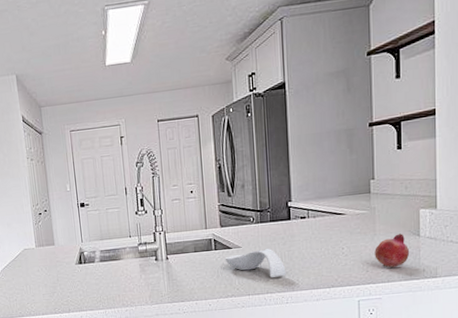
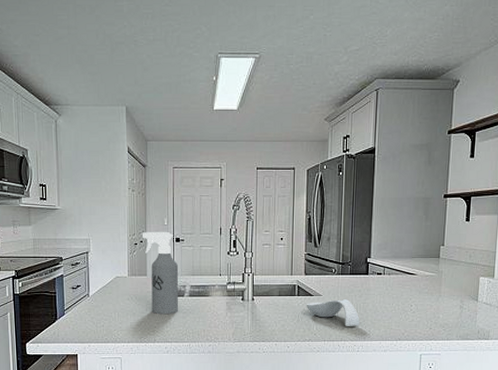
spray bottle: none [46,197,90,284] -> present [143,231,178,315]
fruit: present [374,233,410,268] -> none [438,297,468,327]

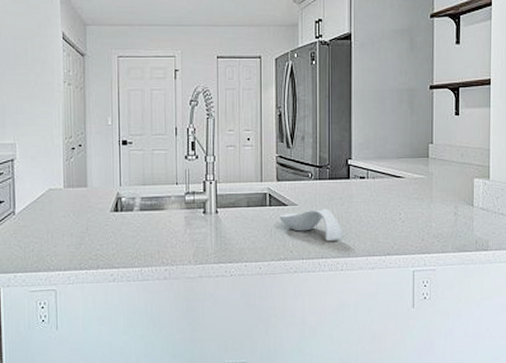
spray bottle: present [143,231,178,315] -> none [82,132,126,234]

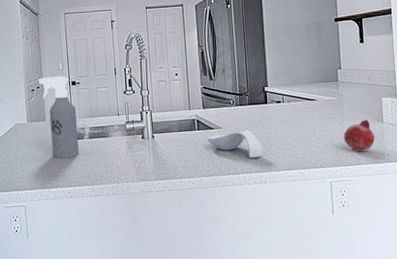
spray bottle: none [82,132,126,234] -> present [39,75,79,159]
fruit: none [430,202,464,238] -> present [343,120,375,151]

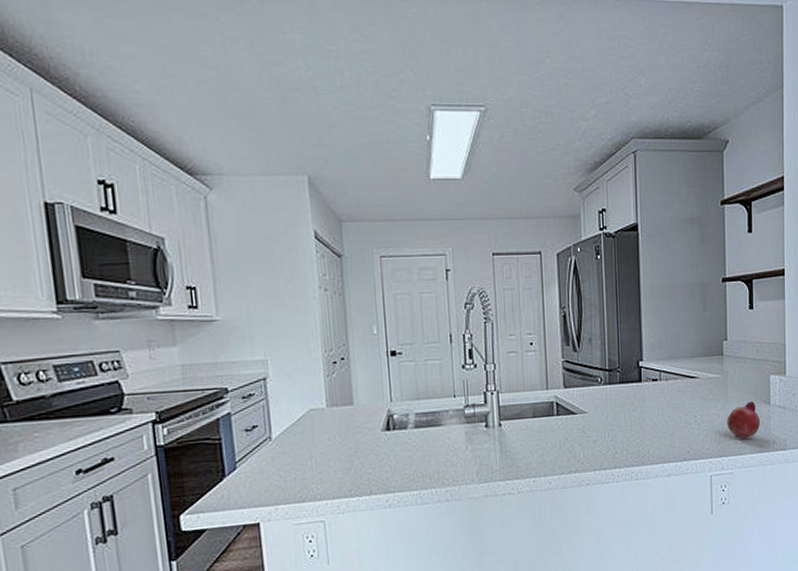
spray bottle: present [39,75,79,159] -> none [344,343,400,456]
spoon rest: present [207,130,264,159] -> none [568,415,636,450]

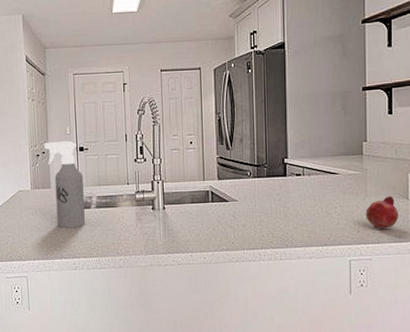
spray bottle: none [344,343,400,456] -> present [45,140,85,229]

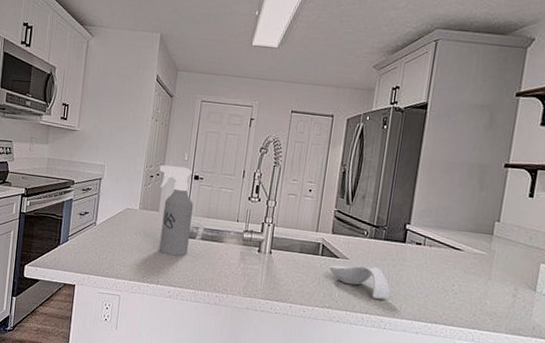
spoon rest: none [221,204,281,234] -> present [329,265,391,300]
fruit: present [366,196,399,229] -> none [485,283,523,318]

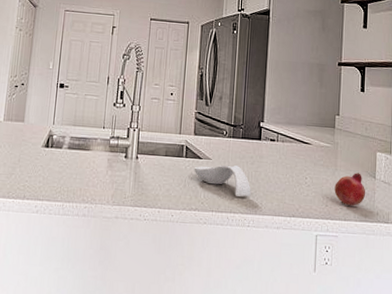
spray bottle: present [159,165,193,257] -> none [25,74,59,168]
fruit: none [485,283,523,318] -> present [334,173,366,206]

